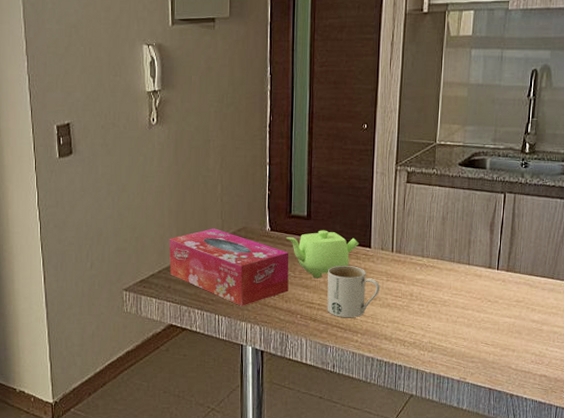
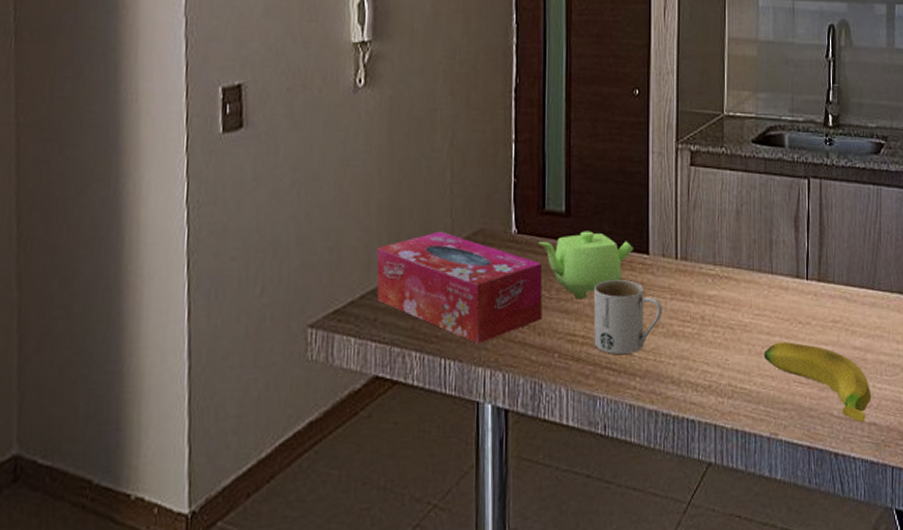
banana: none [459,314,544,374] -> present [764,342,872,423]

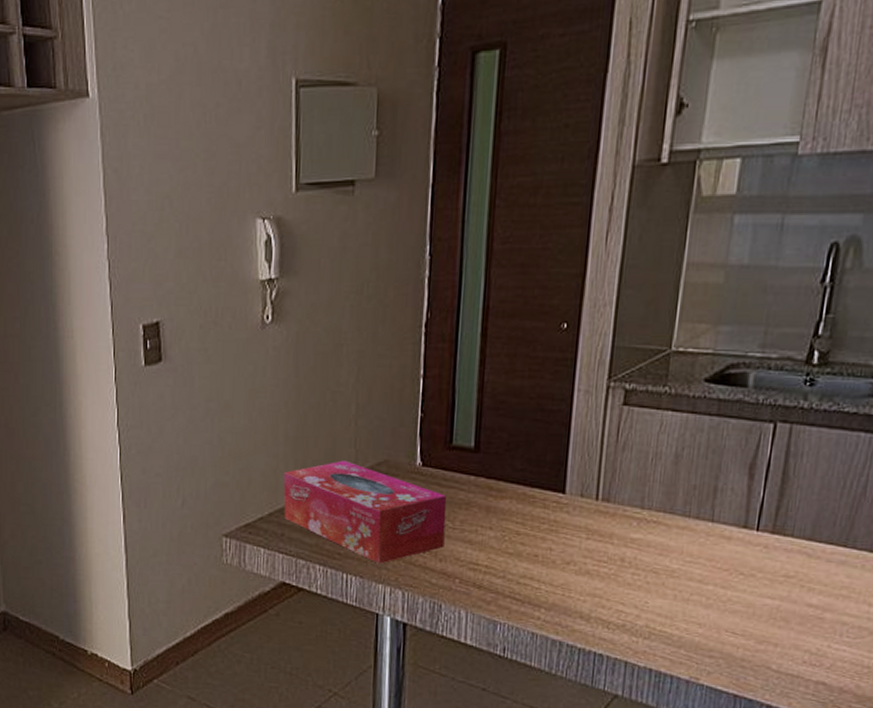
teapot: present [537,231,634,300] -> none [443,467,549,532]
mug: present [594,280,662,355] -> none [497,516,576,587]
banana: present [764,342,872,423] -> none [692,591,825,680]

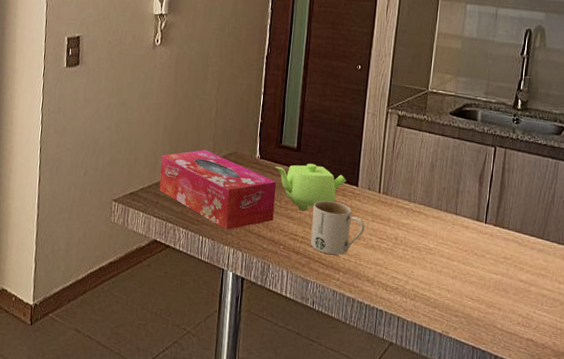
teapot: none [443,467,549,532] -> present [274,163,347,211]
mug: none [497,516,576,587] -> present [310,200,365,255]

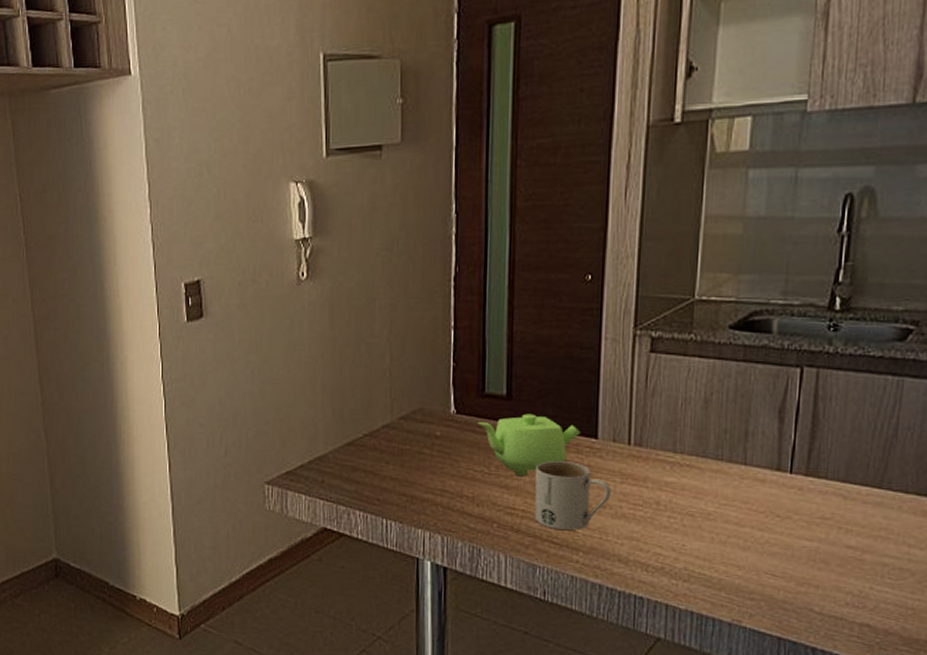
tissue box: present [159,149,277,230] -> none [322,409,482,509]

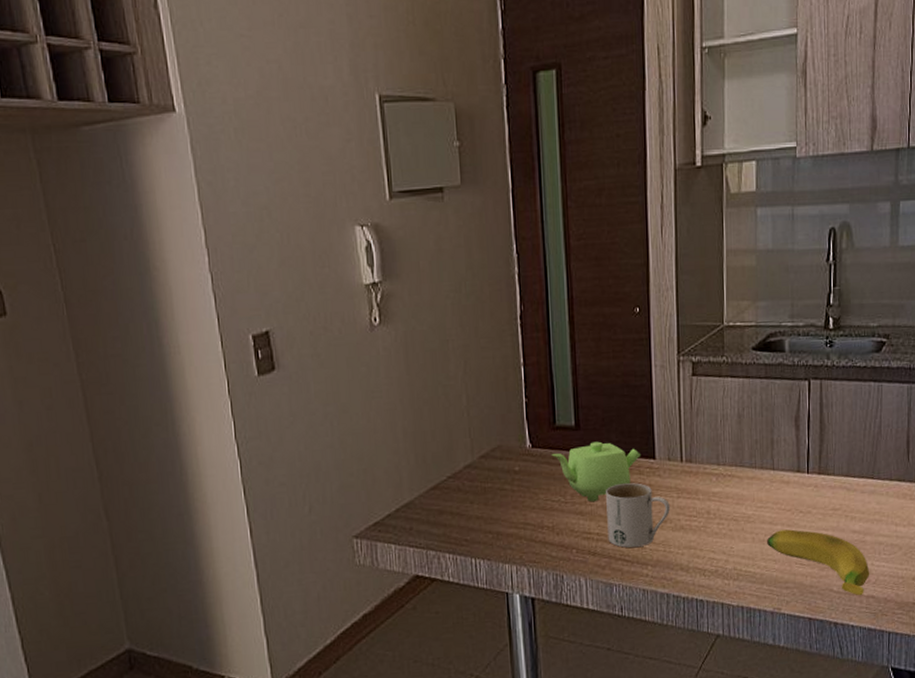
banana: none [730,533,867,622] -> present [767,529,870,596]

